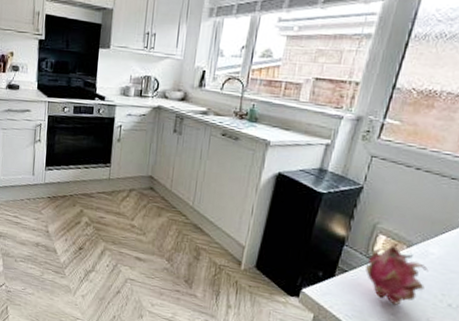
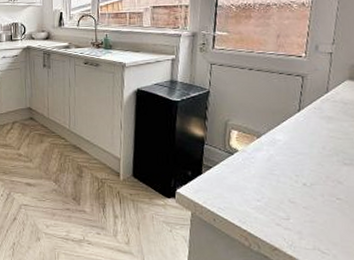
fruit: present [366,242,429,305] -> none [227,135,280,192]

